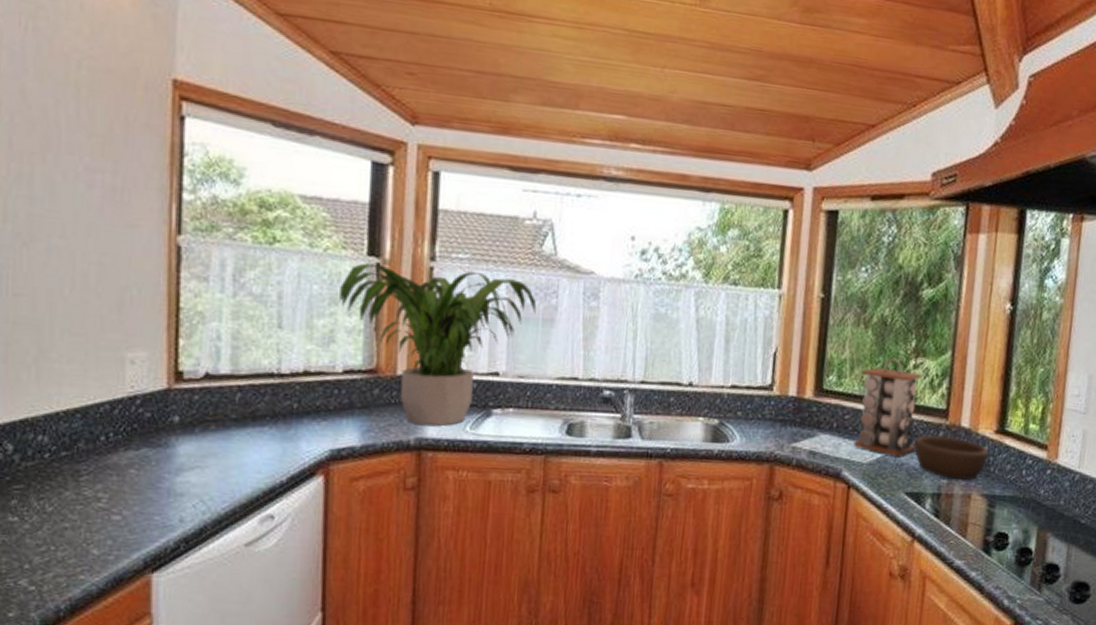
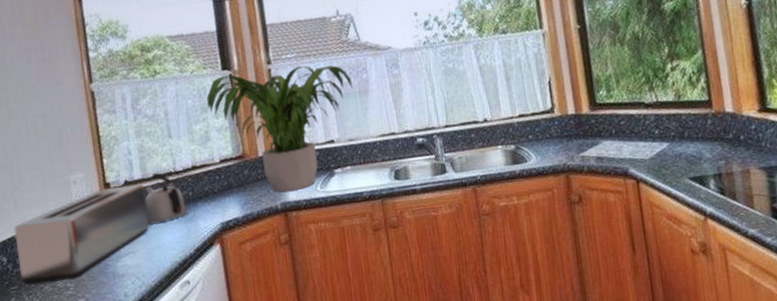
toaster: none [29,378,232,488] -> present [14,184,150,285]
kettle: none [229,369,288,436] -> present [144,172,188,225]
spice rack: present [853,358,923,456] -> none [625,65,690,149]
wooden bowl: present [914,435,989,480] -> none [686,122,757,159]

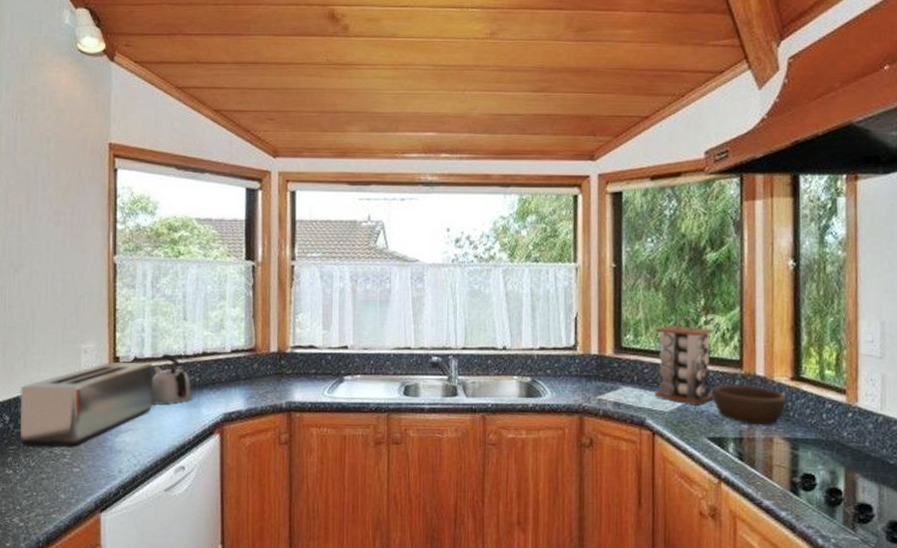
potted plant: present [206,65,353,192] -> none [226,266,375,392]
spice rack: none [625,65,690,149] -> present [654,316,714,404]
wooden bowl: none [686,122,757,159] -> present [712,384,786,424]

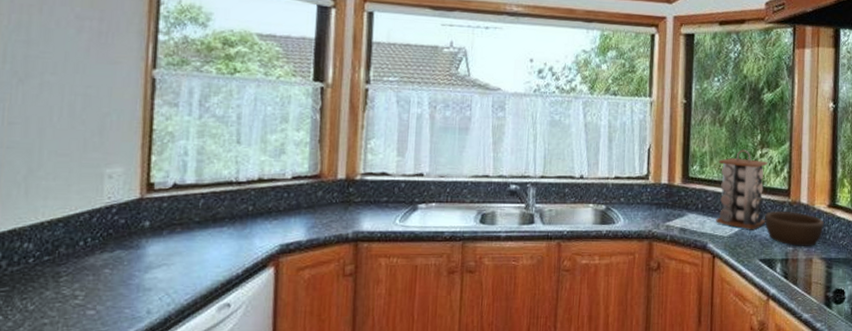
toaster: present [19,362,153,447] -> none [15,189,196,287]
kettle: present [151,353,192,405] -> none [193,179,244,236]

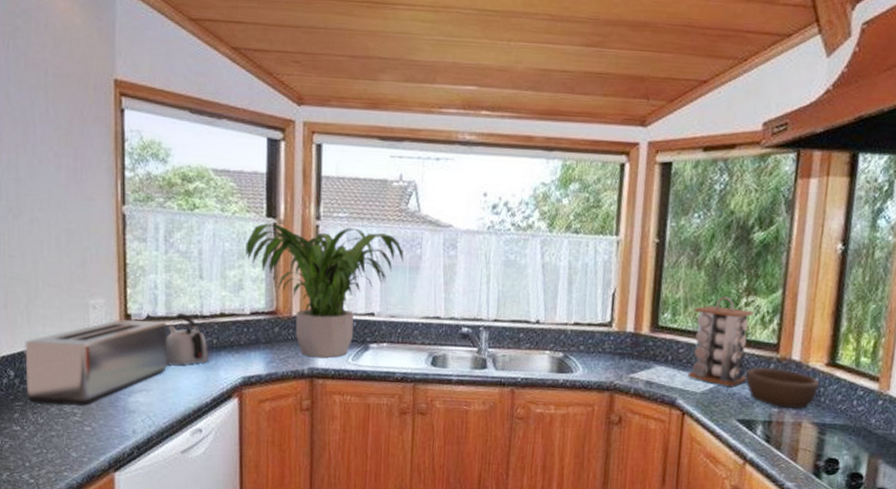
toaster: none [15,189,196,287] -> present [25,319,168,405]
kettle: none [193,179,244,236] -> present [165,312,209,366]
potted plant: none [289,87,454,221] -> present [246,223,404,359]

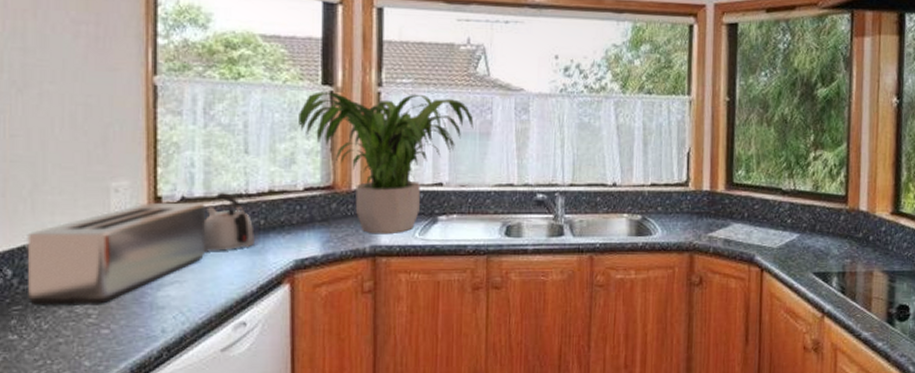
spice rack: present [687,296,754,386] -> none [764,152,822,240]
wooden bowl: present [745,367,819,409] -> none [818,220,886,258]

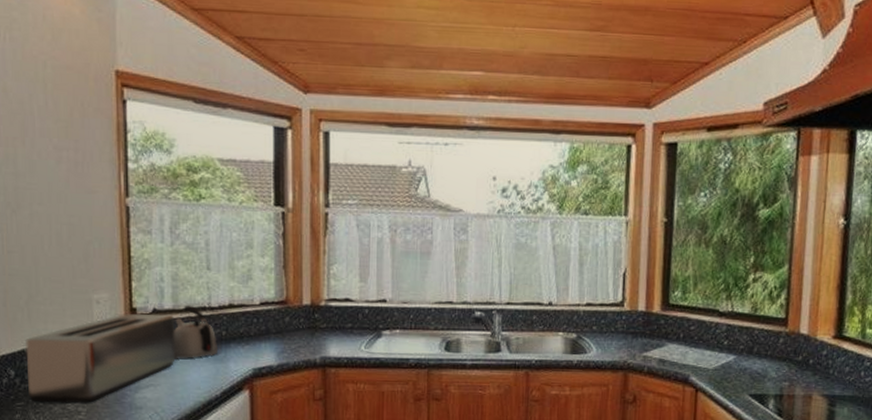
potted plant: present [298,91,474,235] -> none [254,212,415,347]

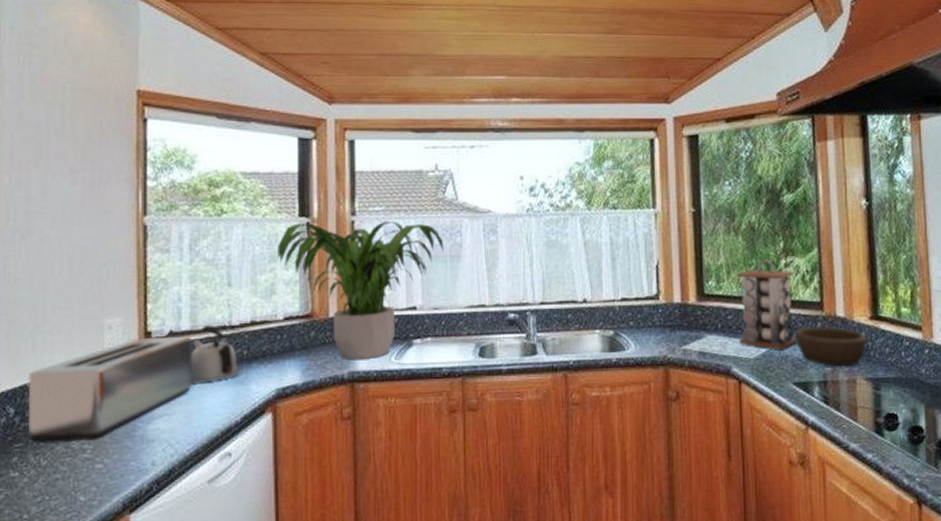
potted plant: none [254,212,415,347] -> present [278,221,444,360]
spice rack: none [699,273,762,362] -> present [736,259,797,349]
wooden bowl: none [756,342,827,381] -> present [795,327,866,366]

